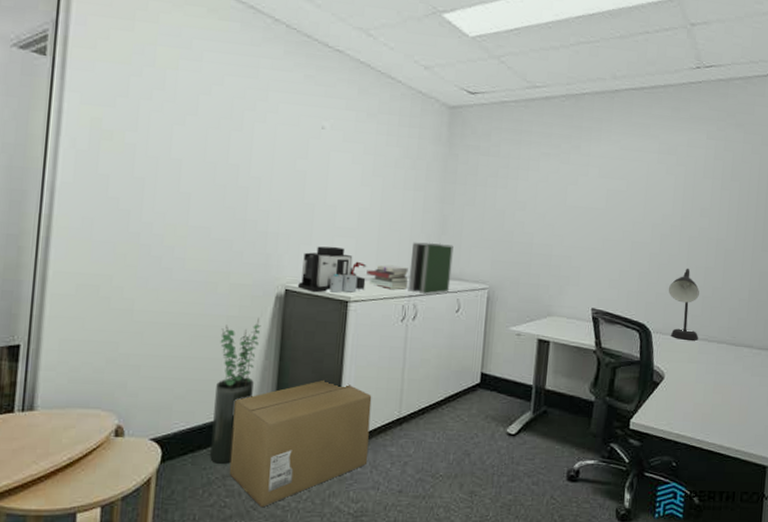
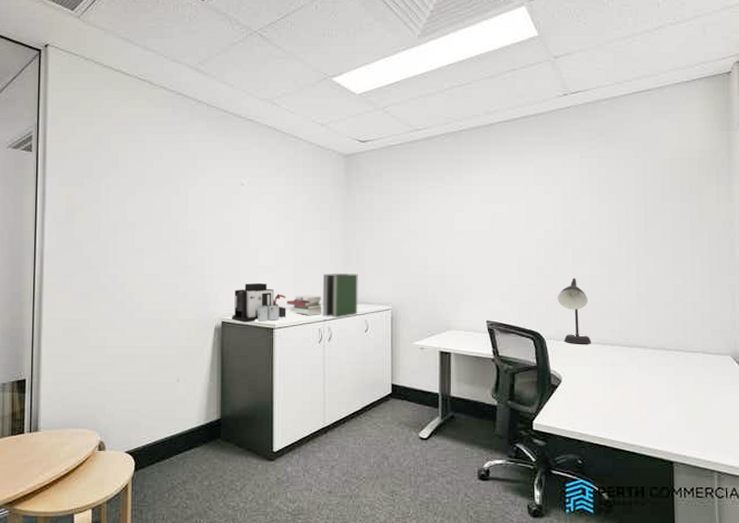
vase: present [210,317,261,464] -> none [172,346,205,471]
box: present [229,379,372,508] -> none [188,396,300,508]

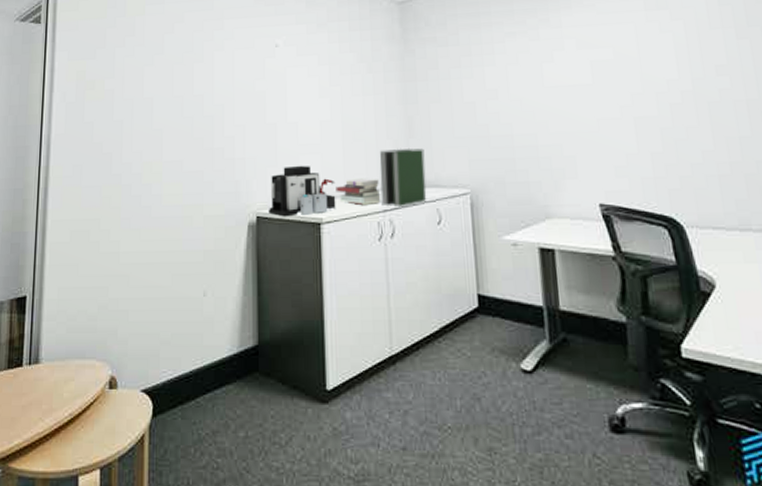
desk lamp: present [557,277,592,344] -> none [694,140,753,233]

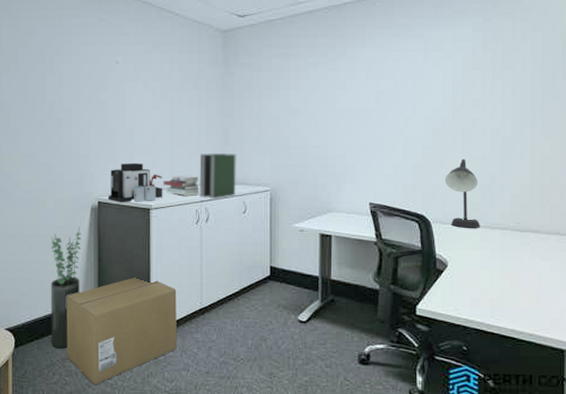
vase: none [199,249,237,417] -> present [51,226,82,349]
box: none [218,314,362,470] -> present [66,277,177,385]
desk lamp: none [694,140,753,233] -> present [444,158,481,228]

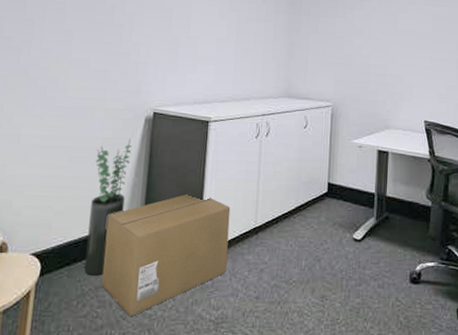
printer: present [107,162,163,203] -> none [164,73,225,115]
books: present [163,175,199,197] -> none [225,87,262,110]
binder: present [199,152,236,199] -> none [261,66,301,113]

